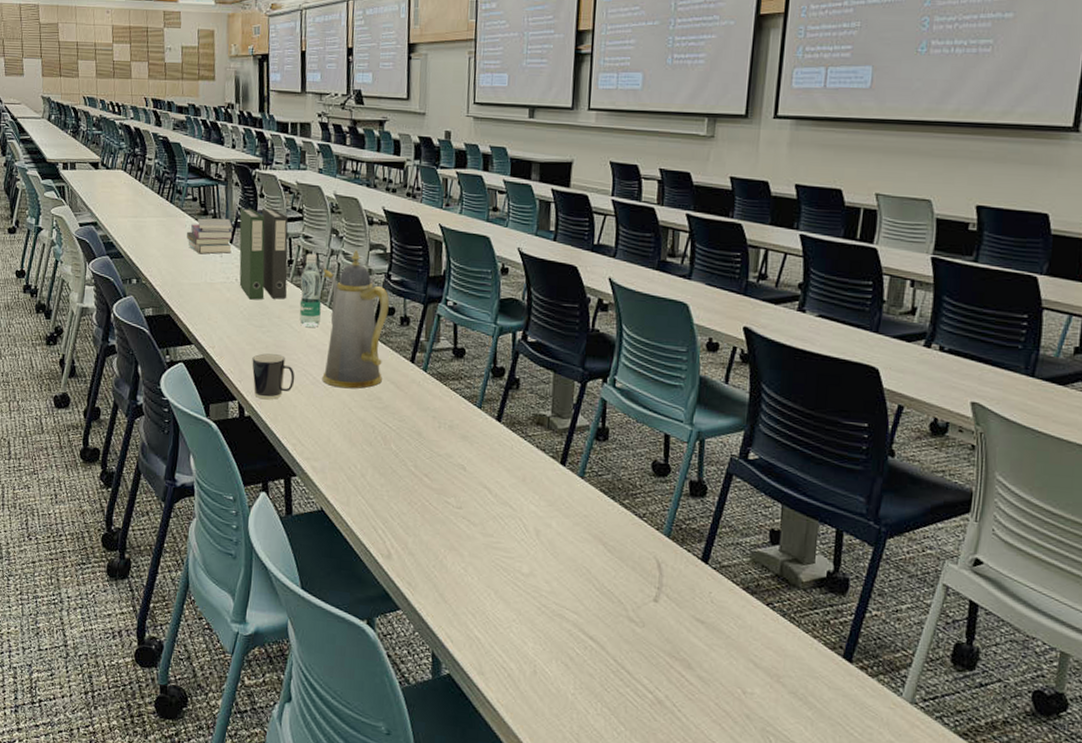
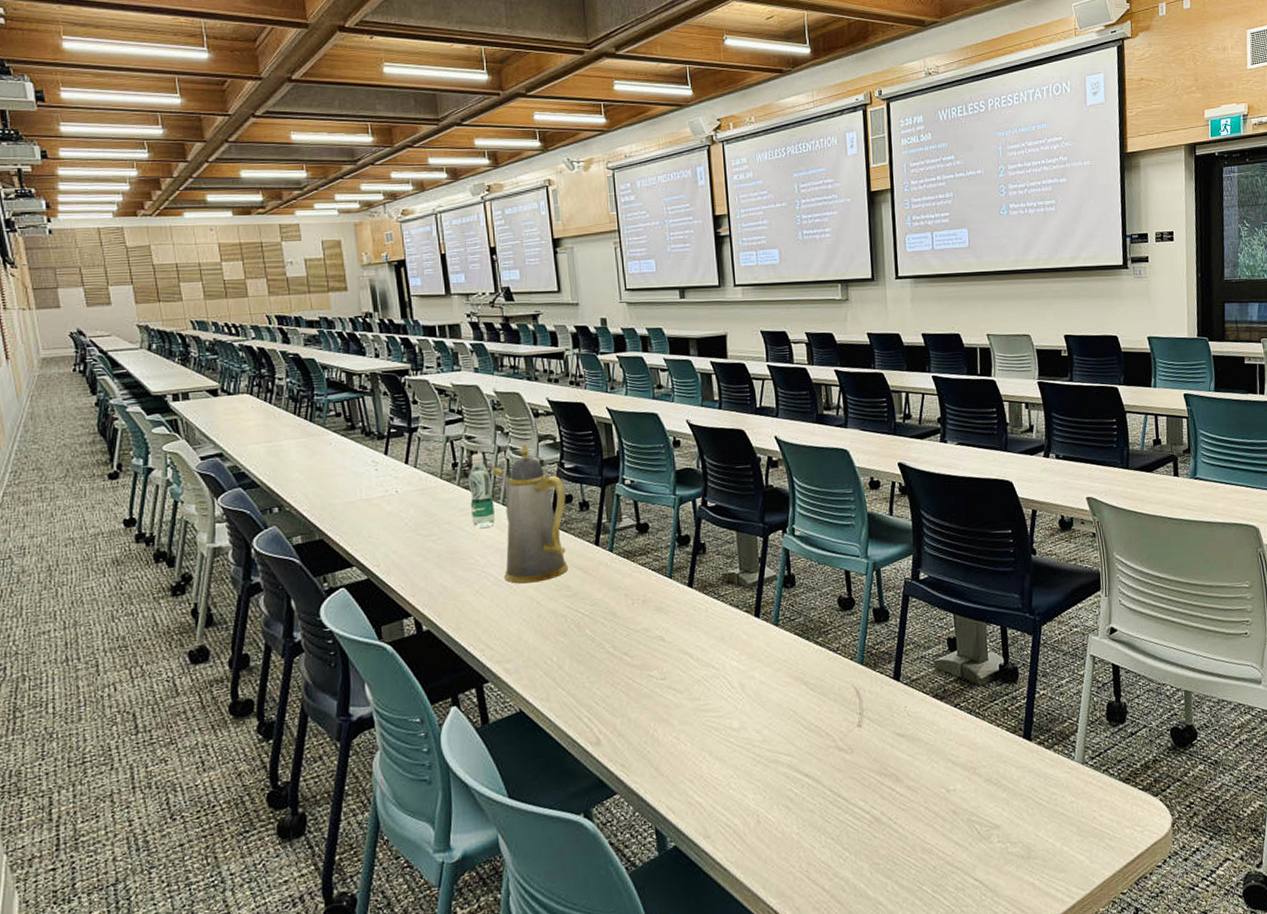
books: present [187,218,233,254] -> none [333,430,387,471]
binder: present [239,207,288,300] -> none [392,413,456,510]
mug: present [252,353,295,400] -> none [424,561,475,610]

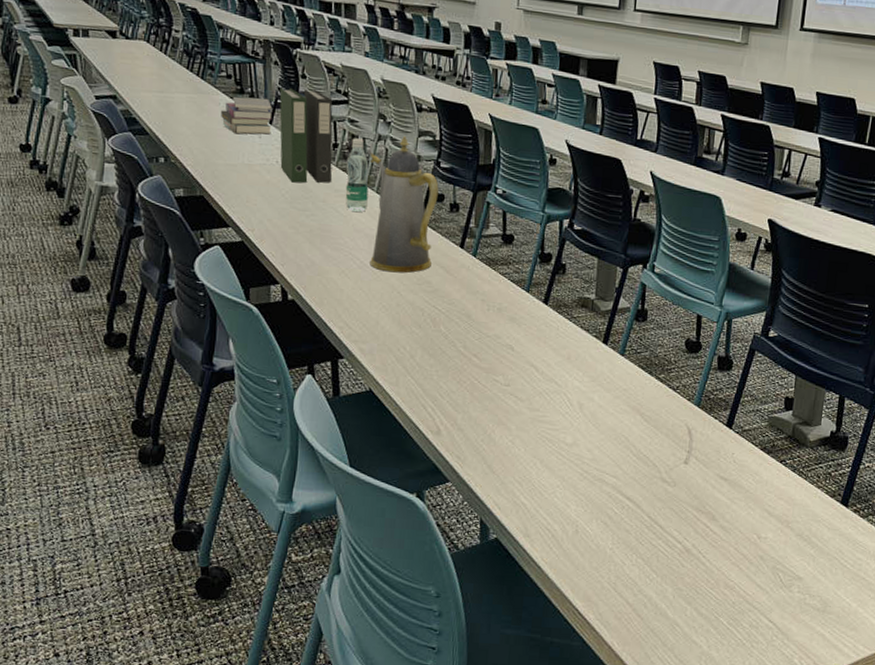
books: none [333,430,387,471] -> present [221,96,272,135]
binder: none [392,413,456,510] -> present [279,87,333,183]

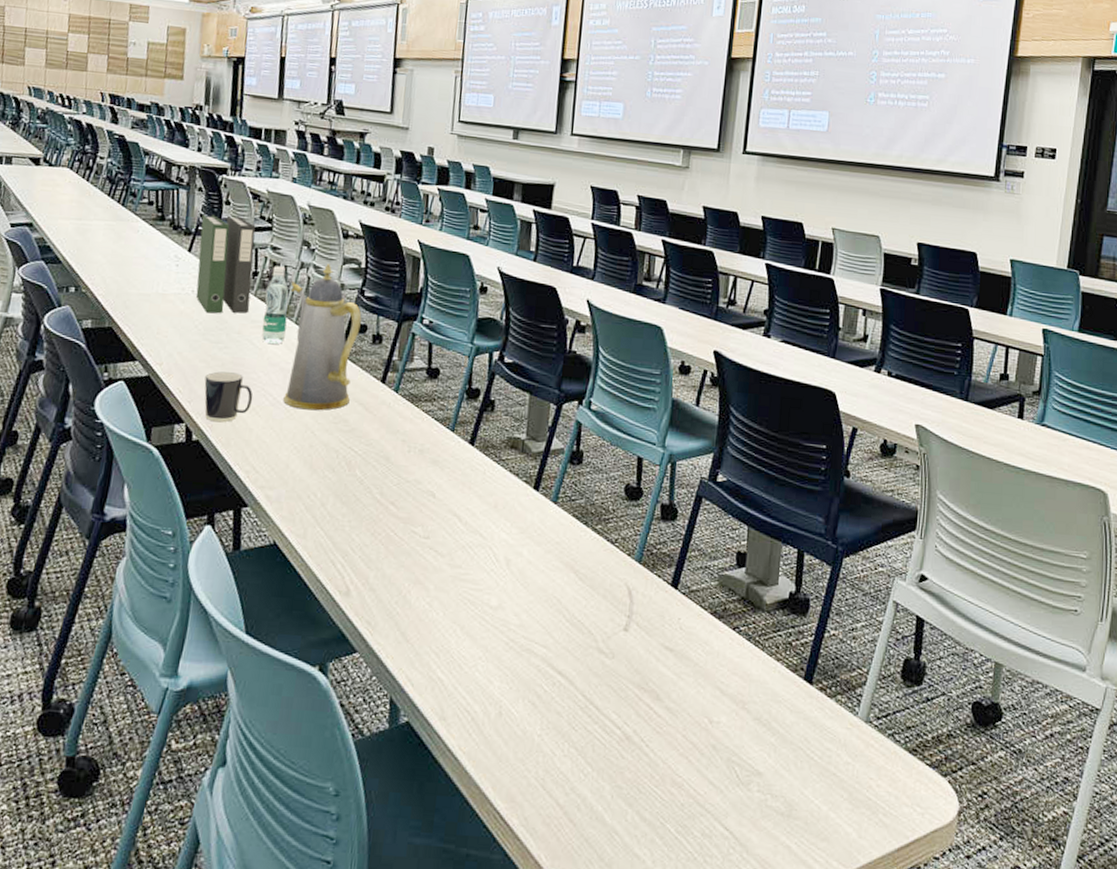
books: present [221,96,272,135] -> none [138,223,192,263]
mug: none [295,237,342,284] -> present [204,371,253,422]

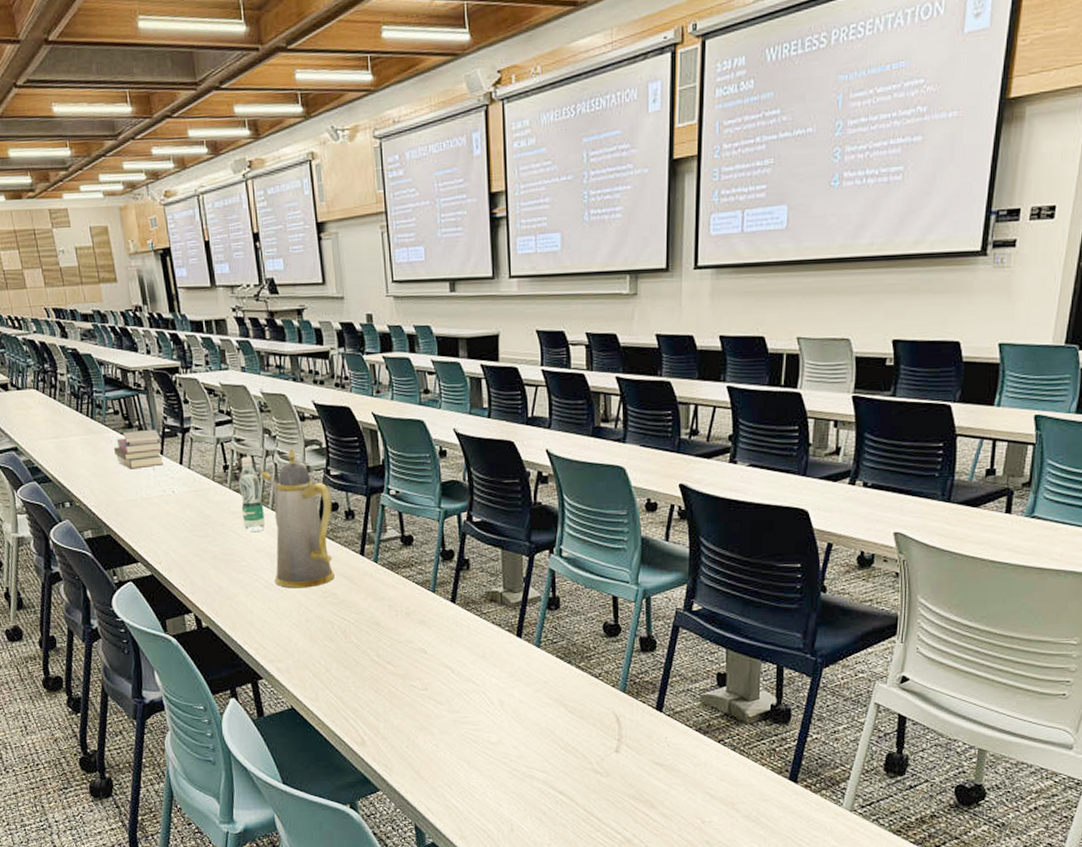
books: none [138,223,192,263] -> present [114,429,164,469]
binder: present [195,214,256,314] -> none [165,413,228,510]
mug: present [204,371,253,422] -> none [201,562,248,609]

